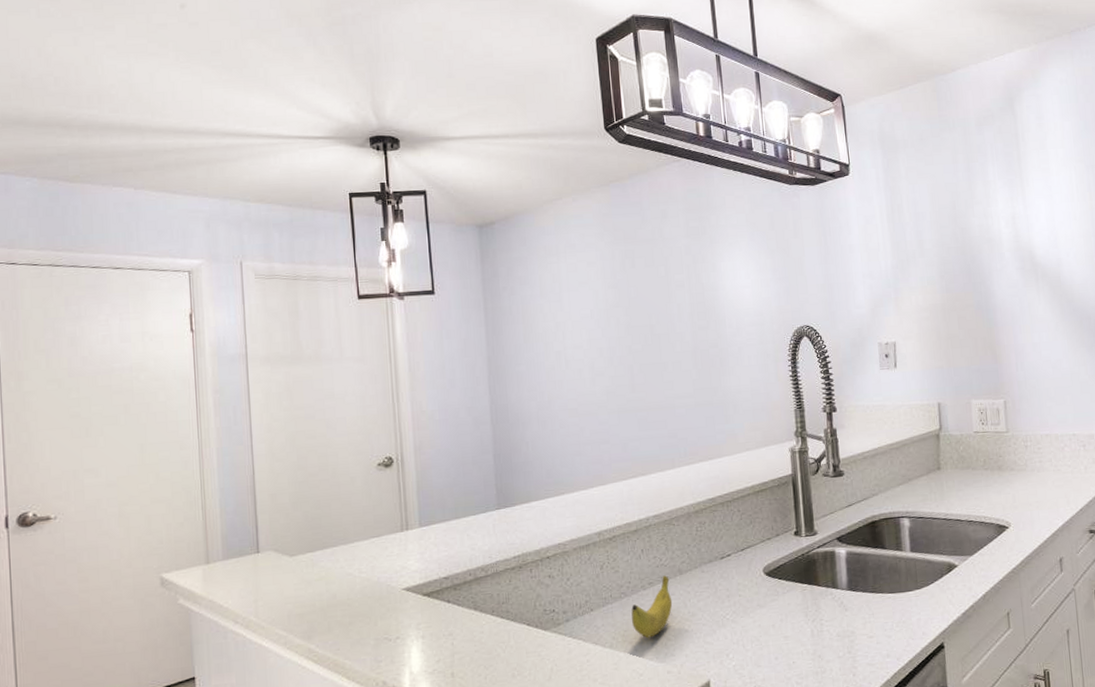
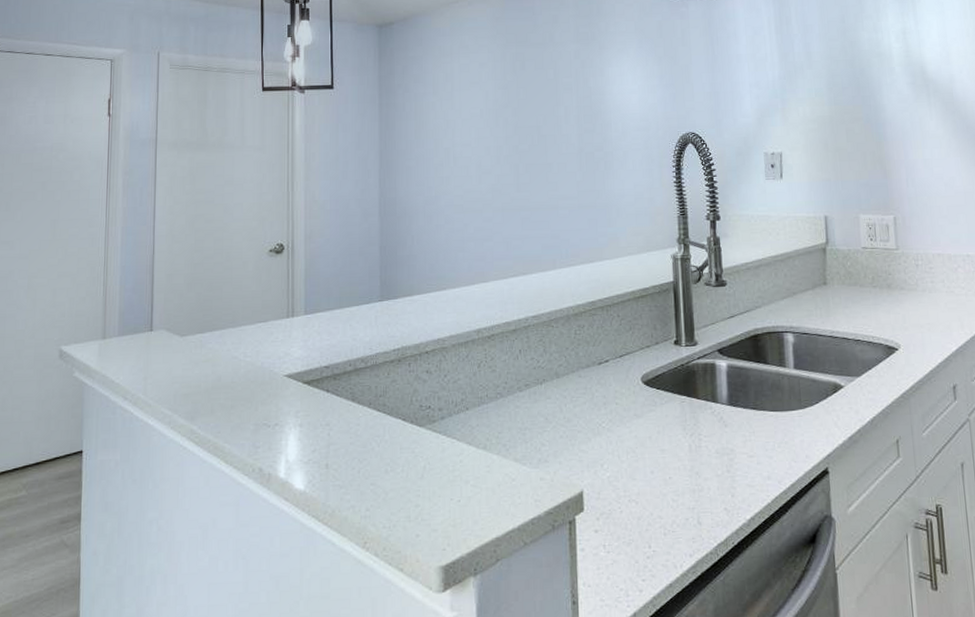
banana: present [631,575,673,638] -> none [506,378,548,442]

